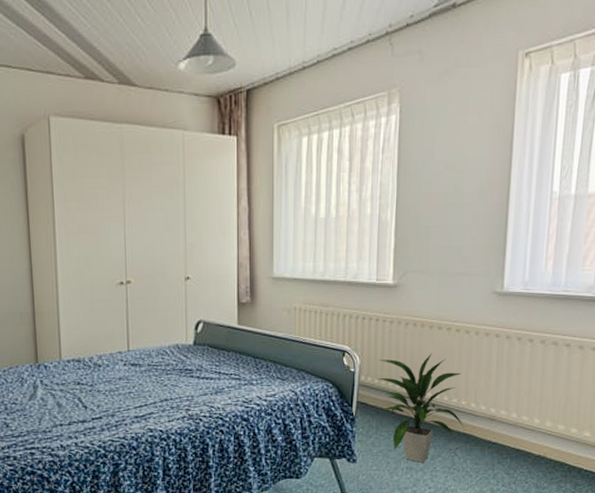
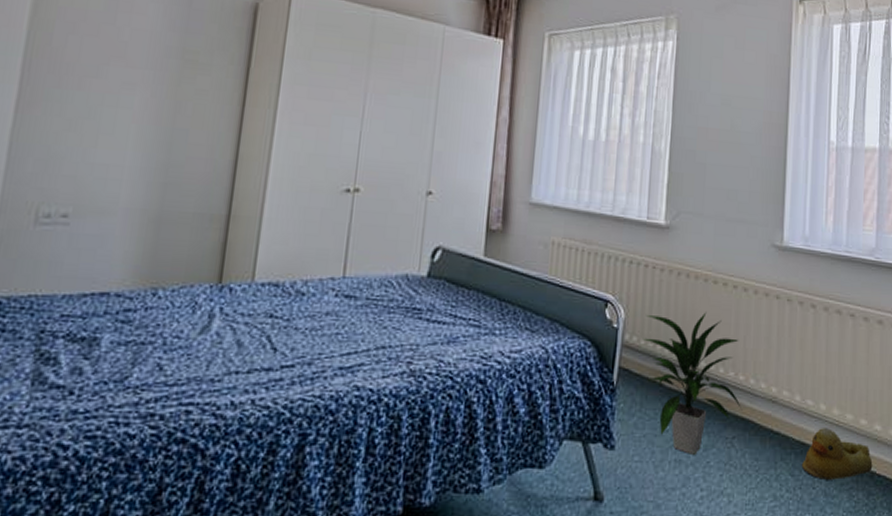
rubber duck: none [517,436,581,476] -> present [802,427,873,480]

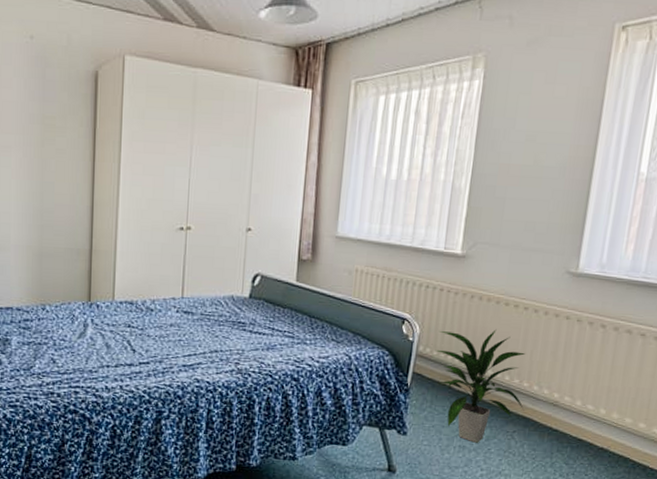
rubber duck: present [802,427,873,480] -> none [577,427,647,470]

